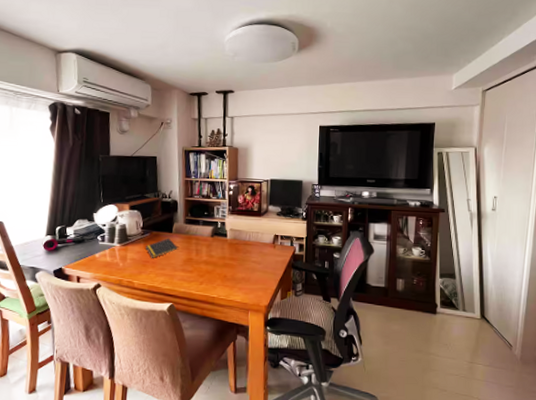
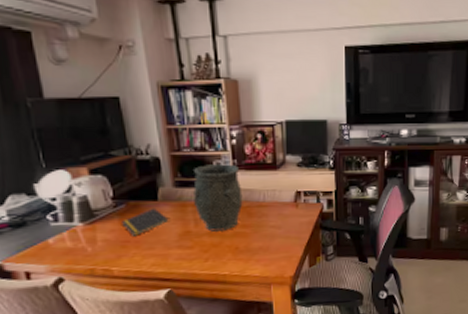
vase: none [197,208,234,261] -> present [193,164,243,232]

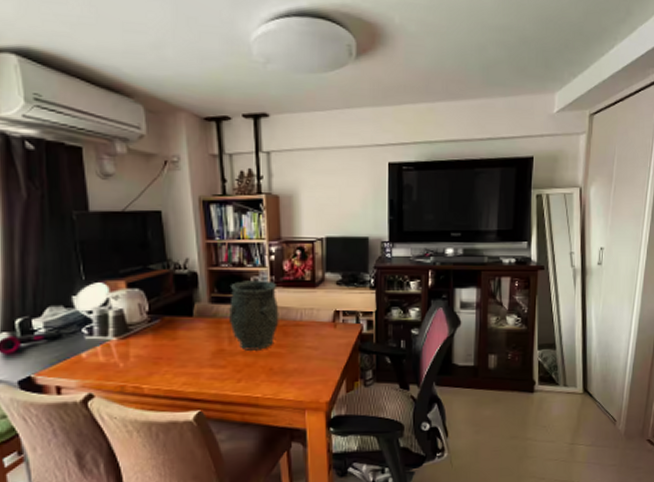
notepad: present [120,208,169,236] -> none [154,324,203,353]

